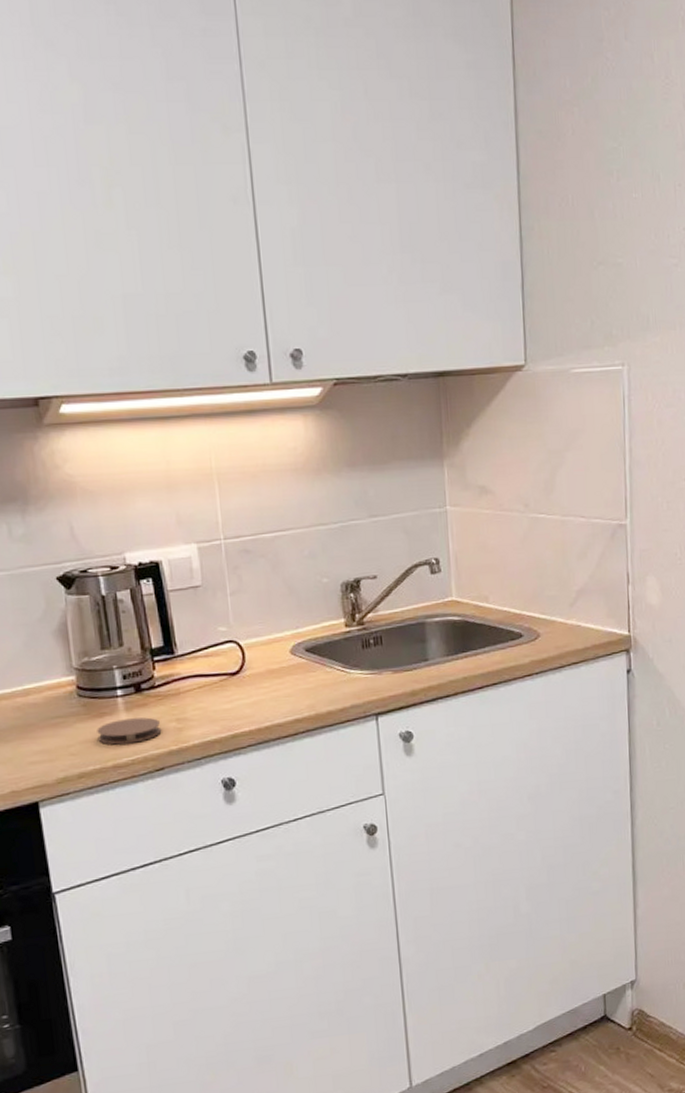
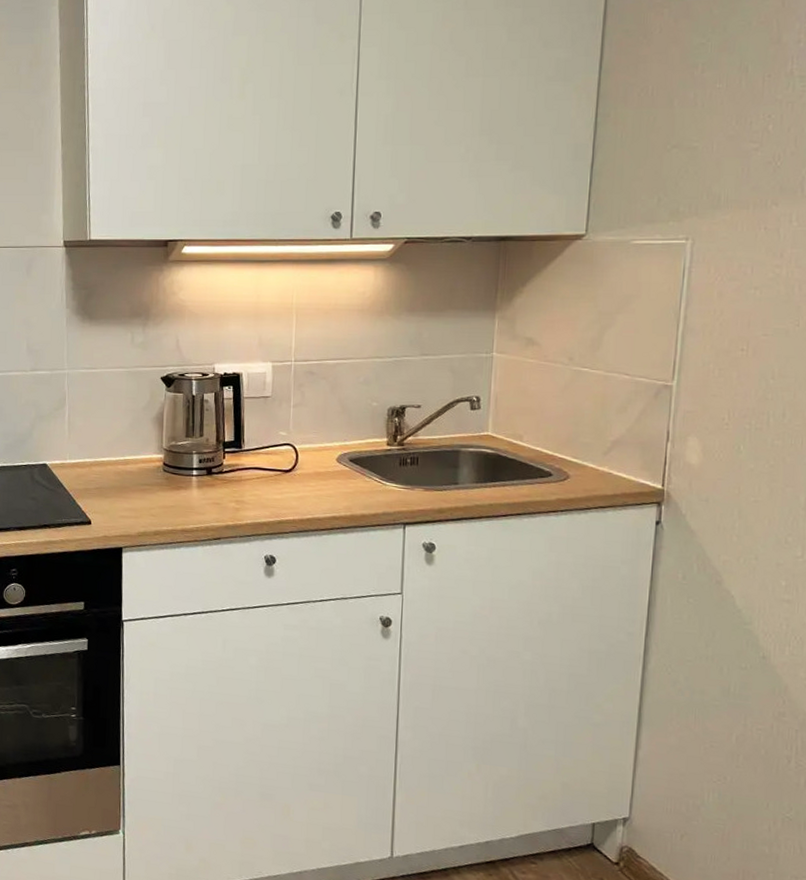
coaster: present [97,717,162,745] -> none [173,494,223,515]

